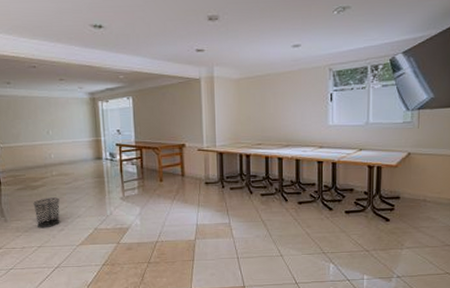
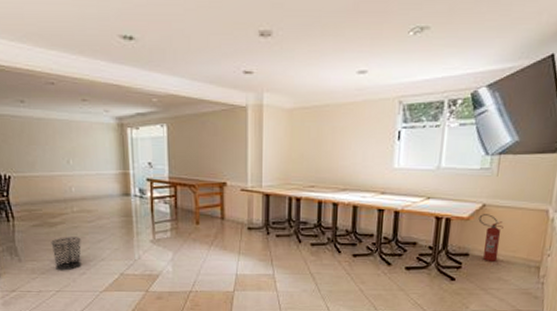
fire extinguisher: none [405,161,428,203] -> present [478,214,504,261]

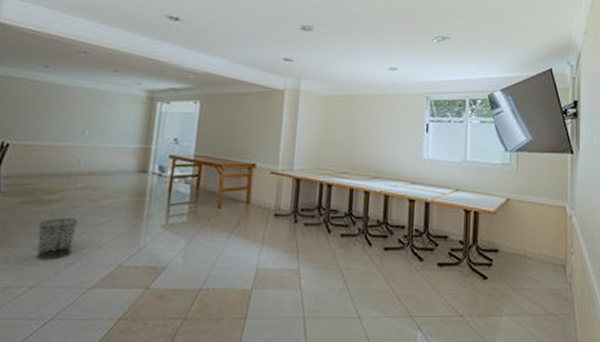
fire extinguisher: present [478,214,504,261] -> none [504,208,528,259]

